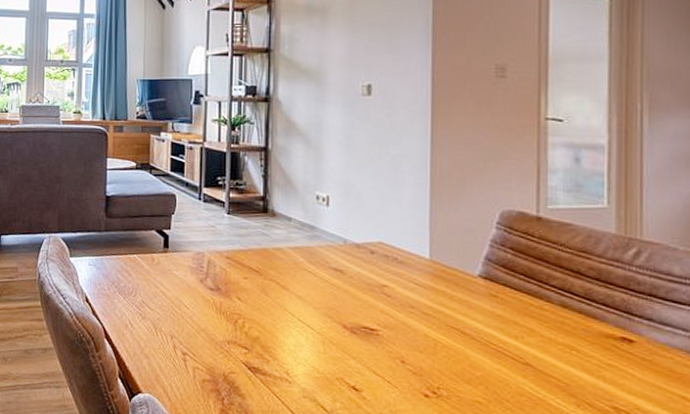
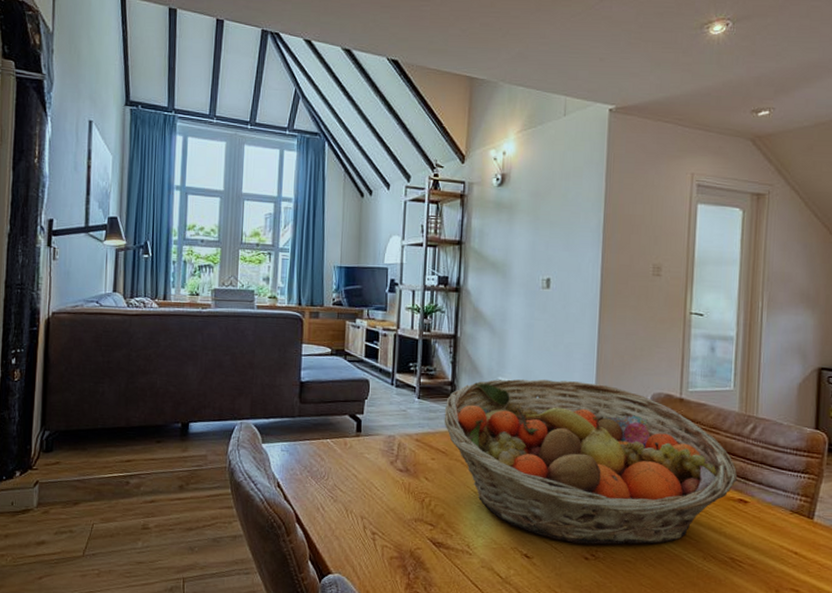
fruit basket: none [256,193,619,385] -> present [444,379,738,545]

